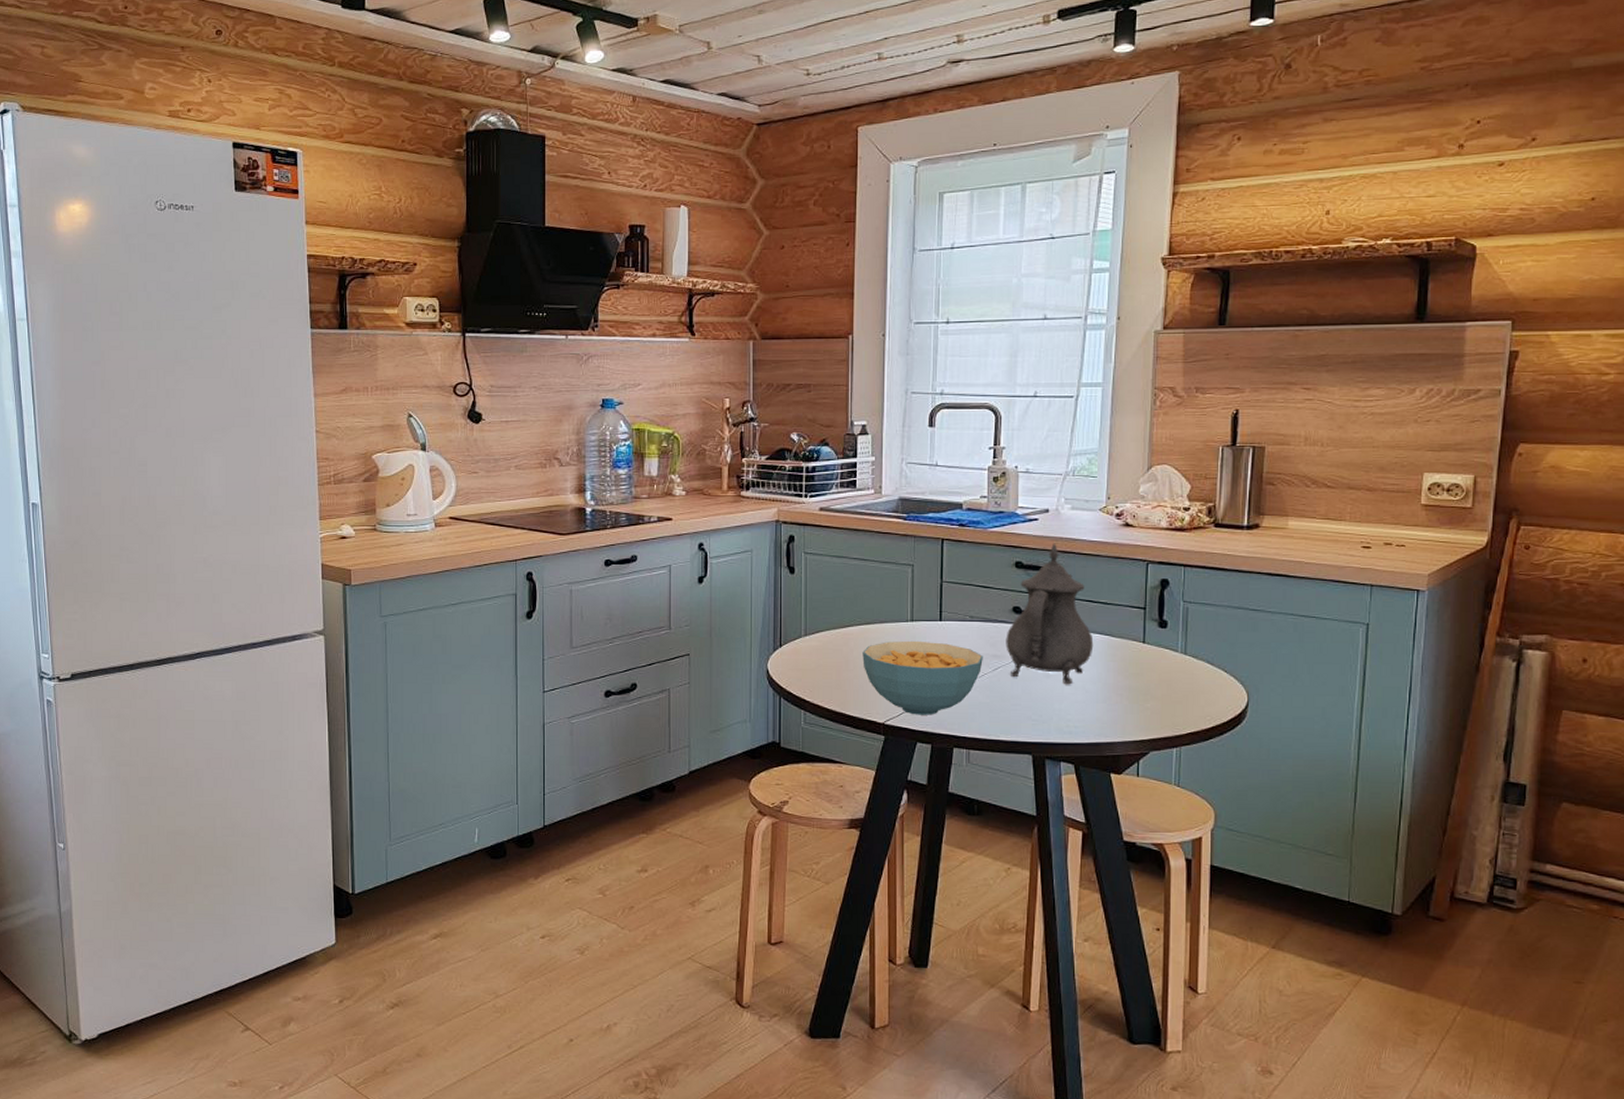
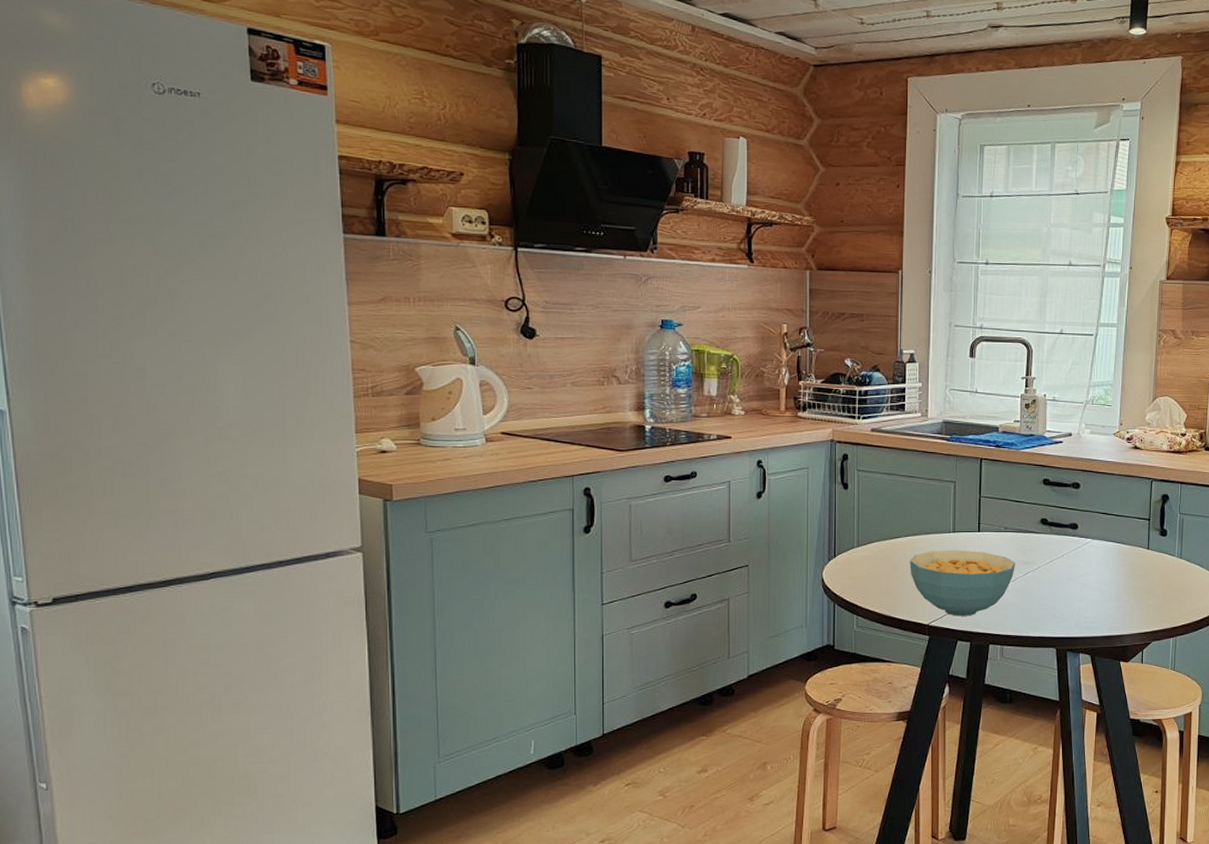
teapot: present [1006,543,1094,685] -> none [1034,463,1108,586]

